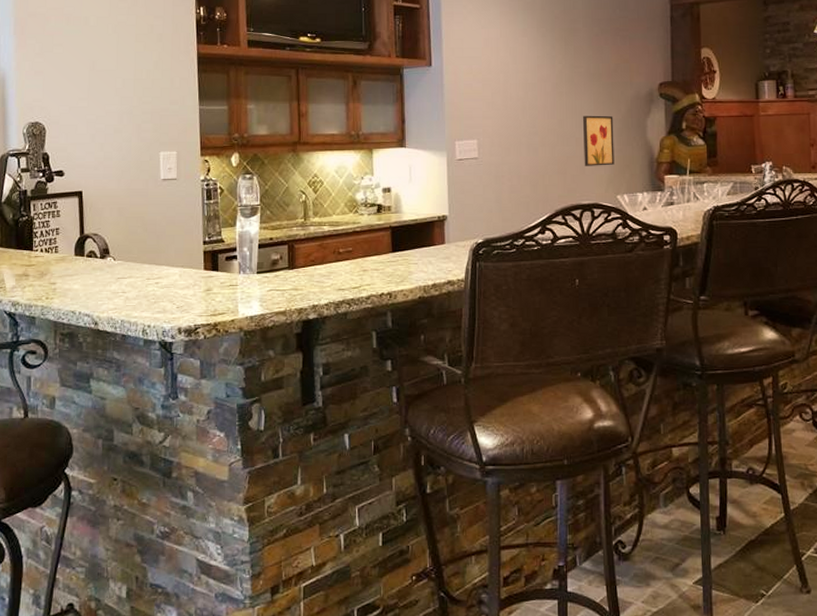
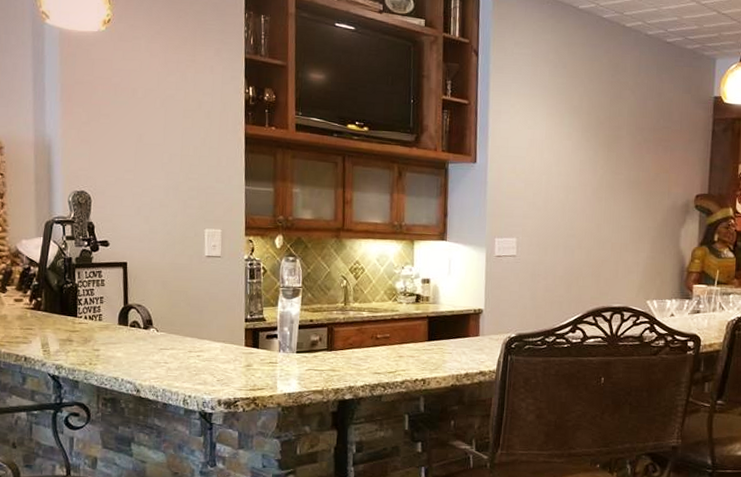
wall art: present [583,115,615,166] -> none [618,221,649,272]

